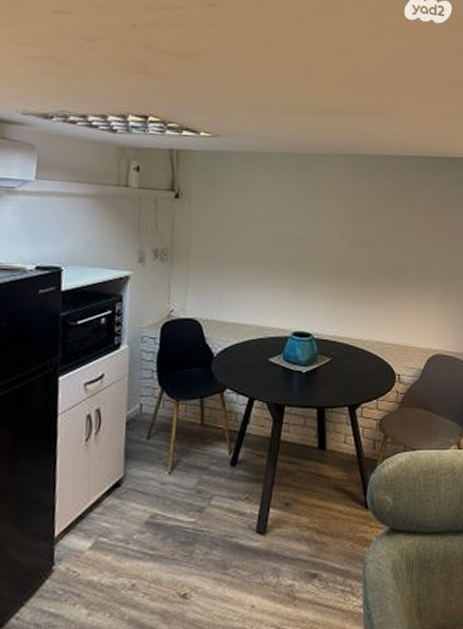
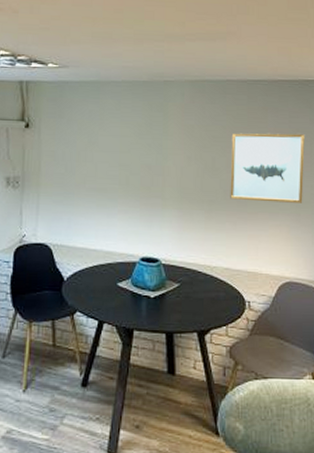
wall art: none [382,207,453,277] -> present [230,133,305,203]

